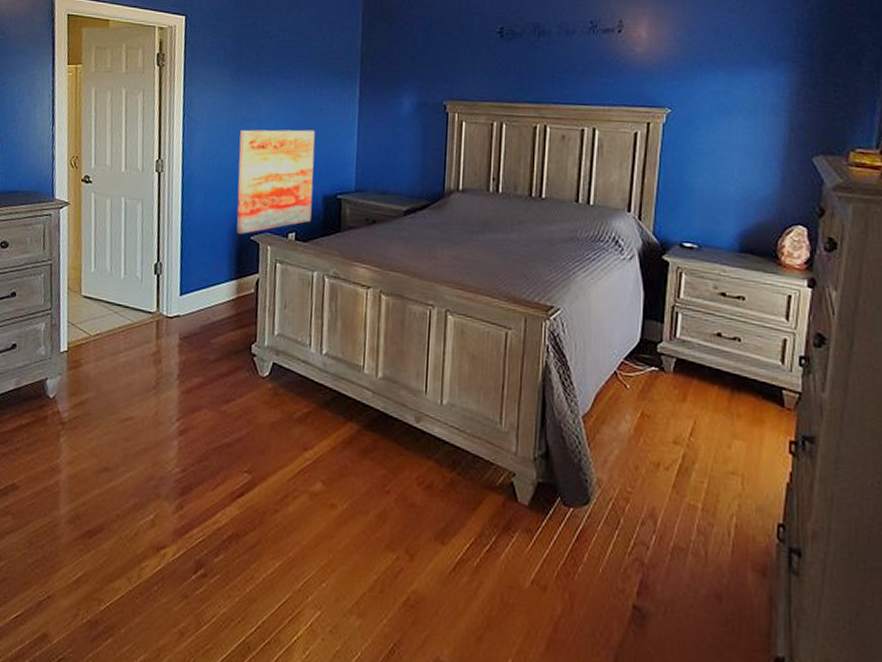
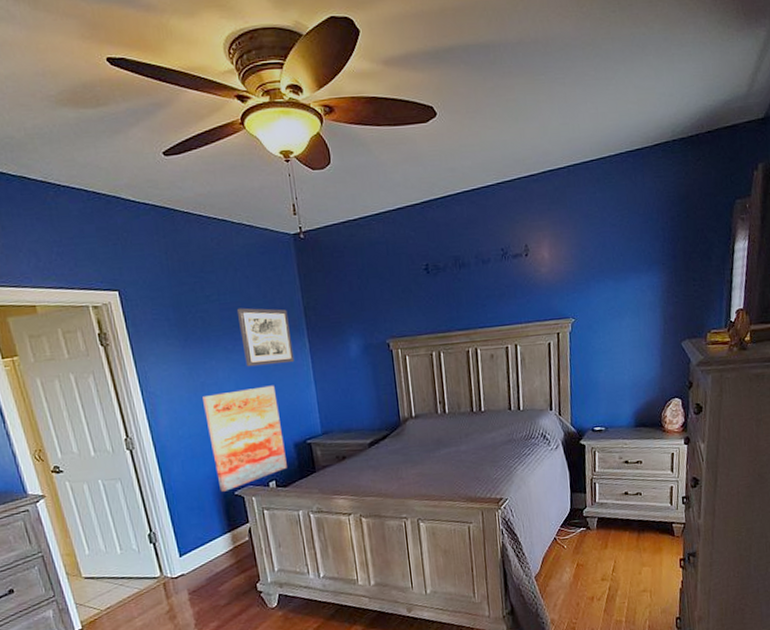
wall art: none [290,47,344,110] -> present [237,308,295,367]

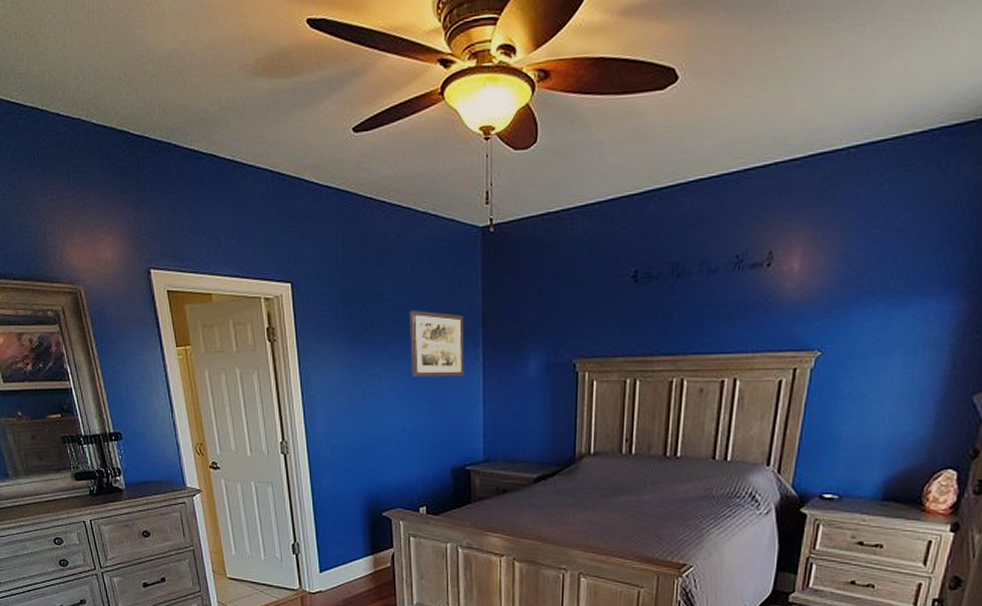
wall art: present [203,385,287,492] -> none [362,400,441,511]

